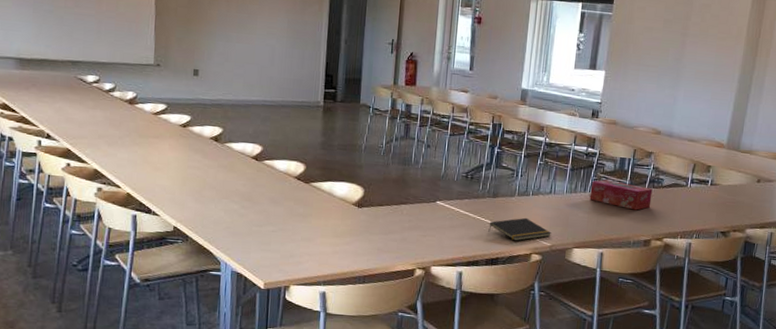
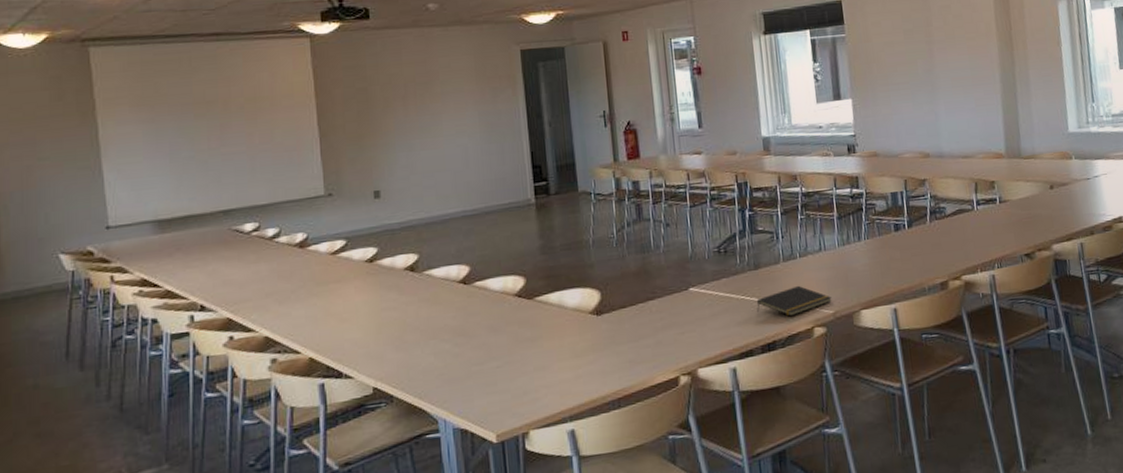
tissue box: present [589,179,653,210] -> none [864,220,939,250]

